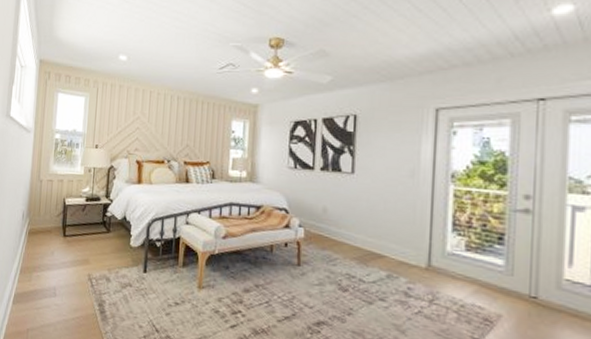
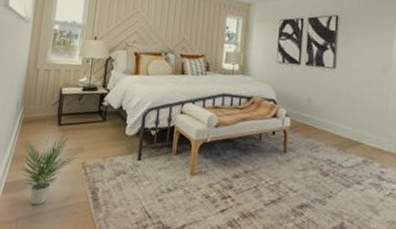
potted plant: none [27,246,84,317] -> present [18,135,78,206]

